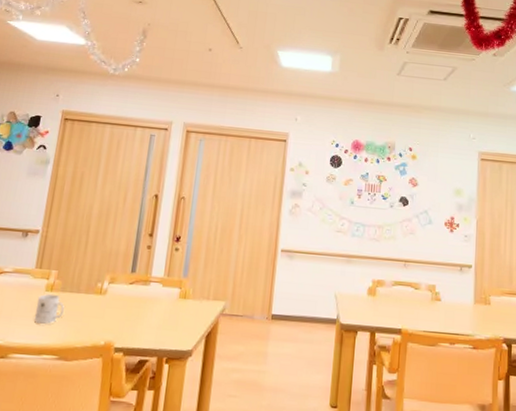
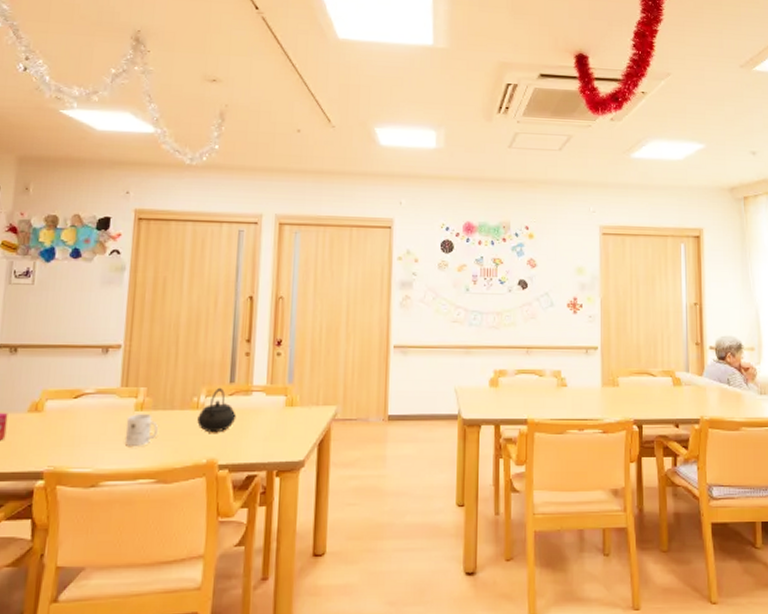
kettle: none [99,275,135,317] -> present [197,387,236,433]

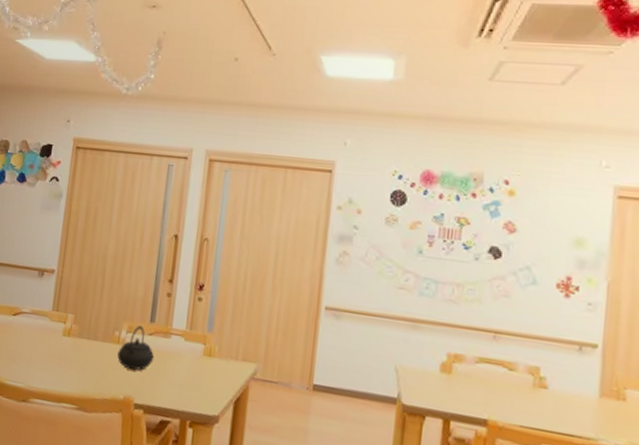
mug: present [124,413,158,446] -> none [52,339,82,371]

